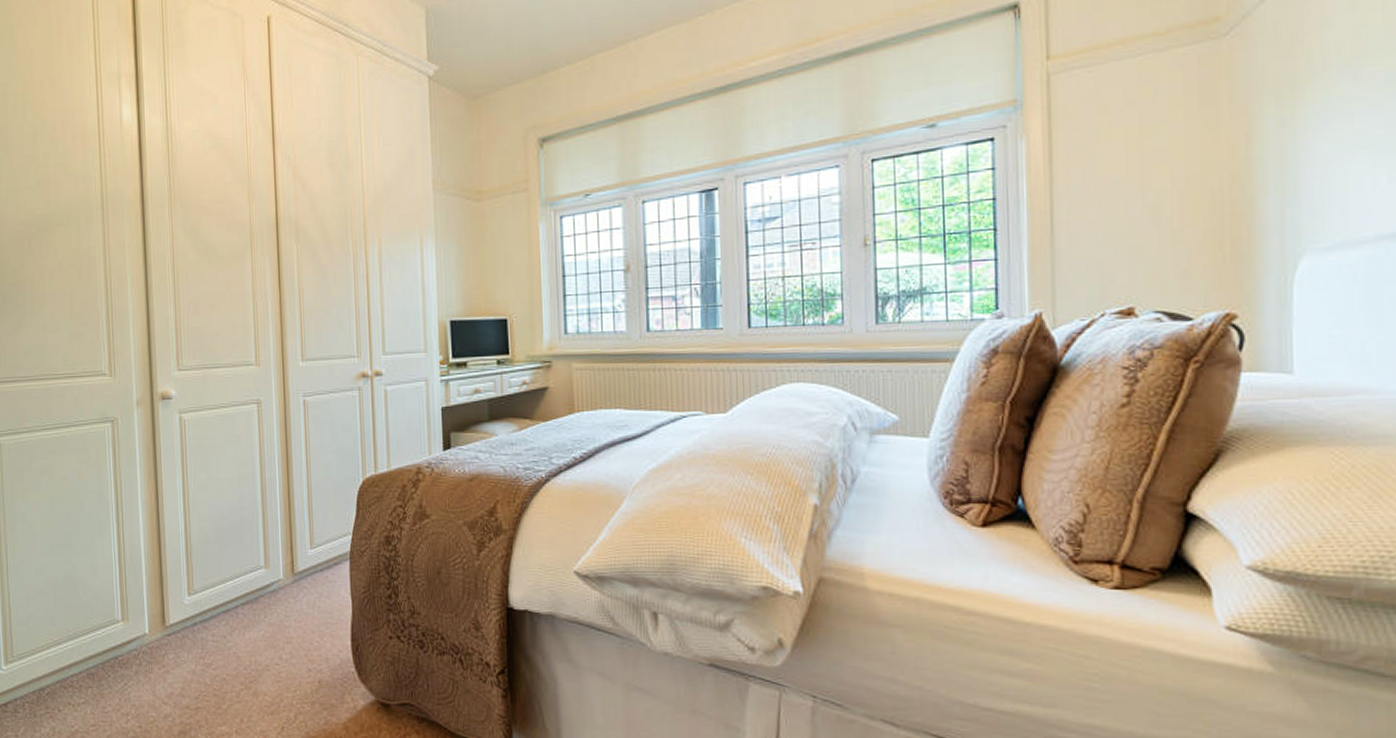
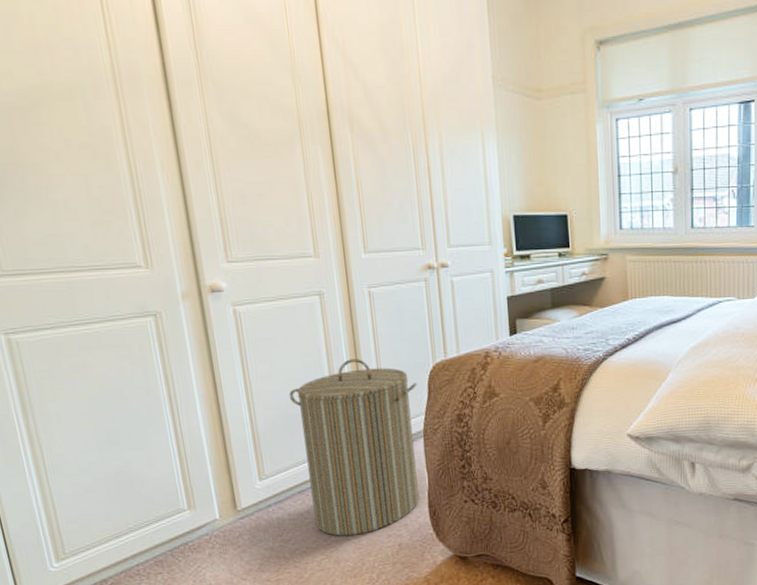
laundry hamper: none [222,470,346,665] -> present [289,359,419,536]

